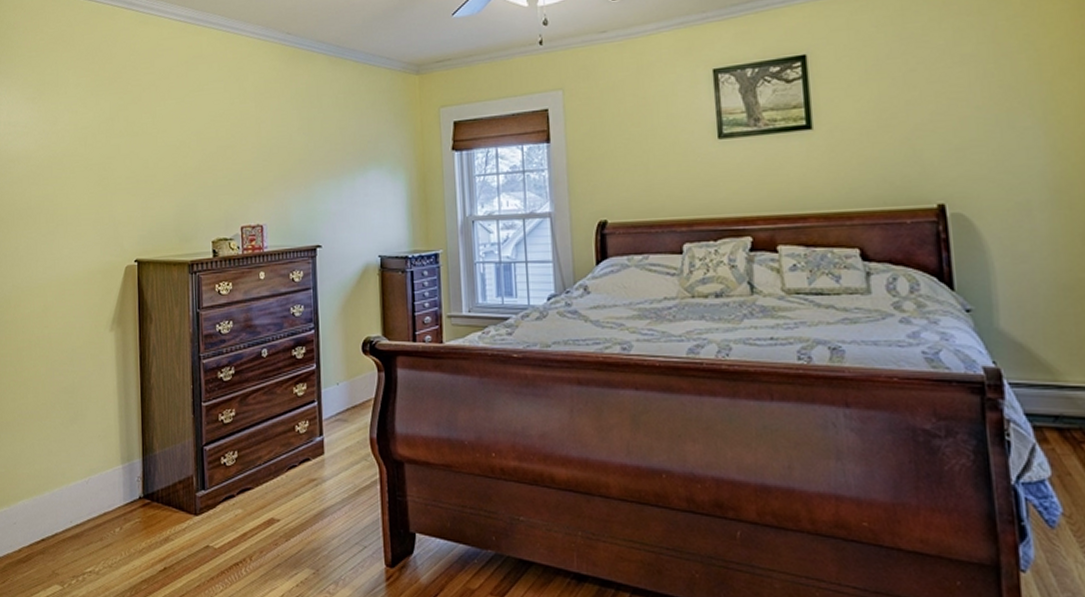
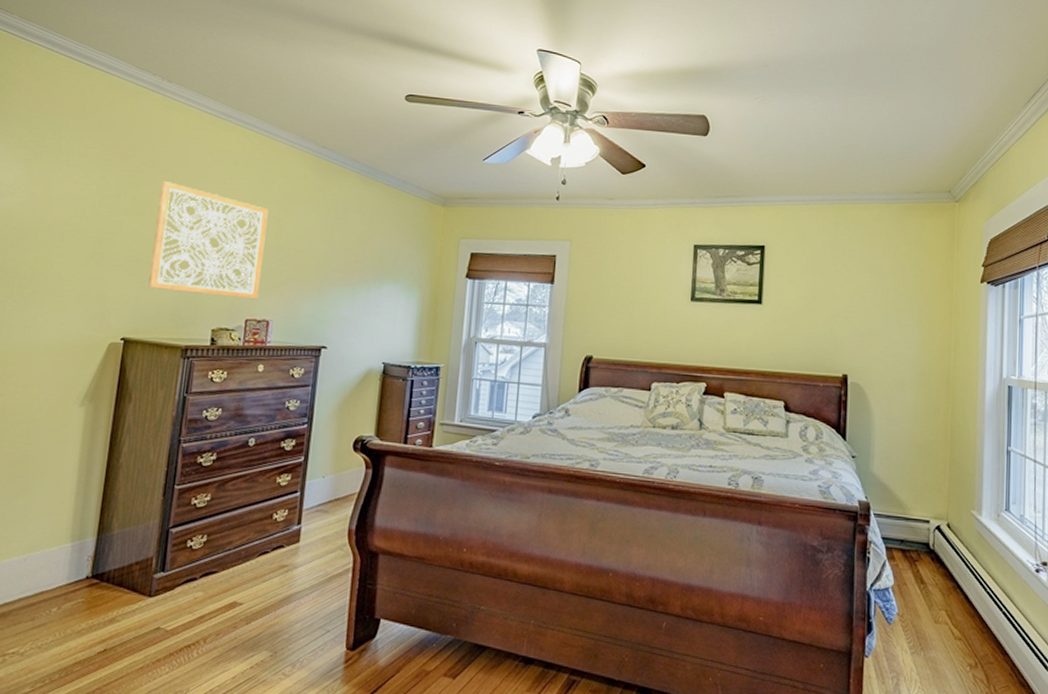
wall art: none [146,96,249,208] -> present [148,180,269,300]

